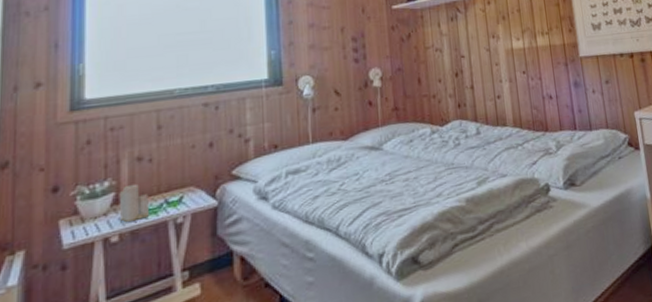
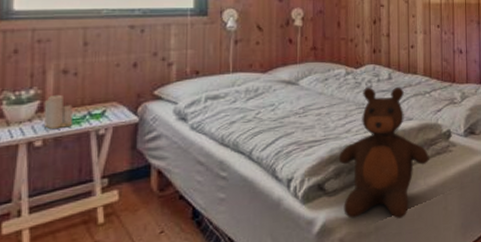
teddy bear: none [431,142,529,293] -> present [338,87,429,219]

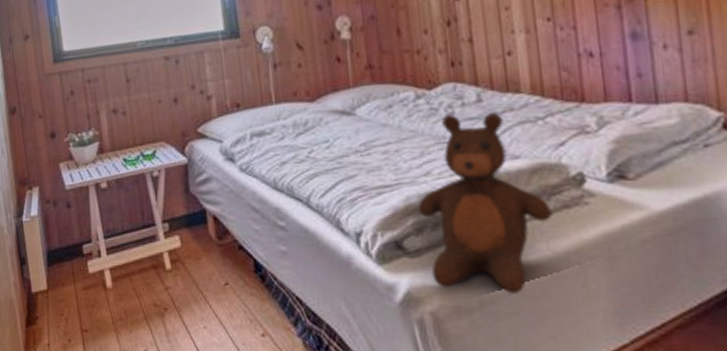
candle: present [43,93,73,130] -> none [102,134,129,172]

